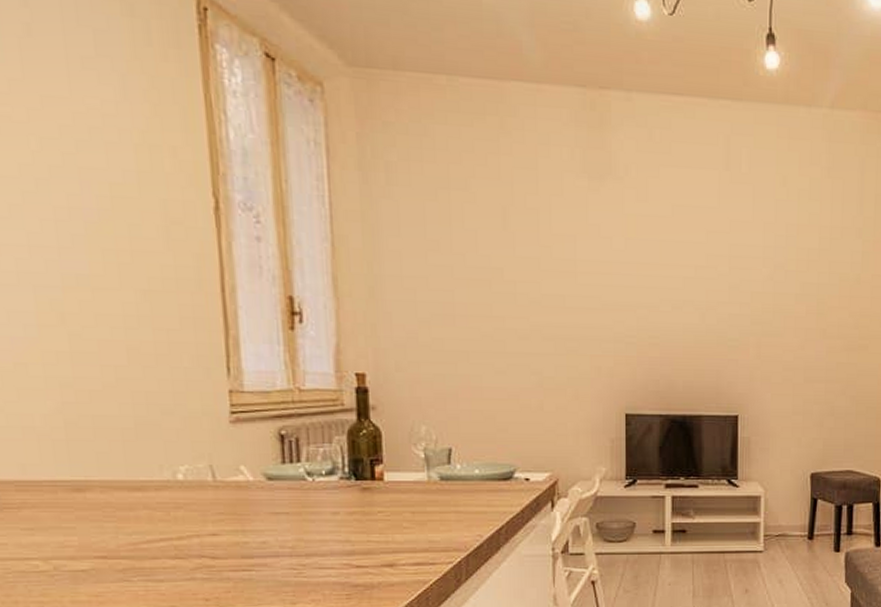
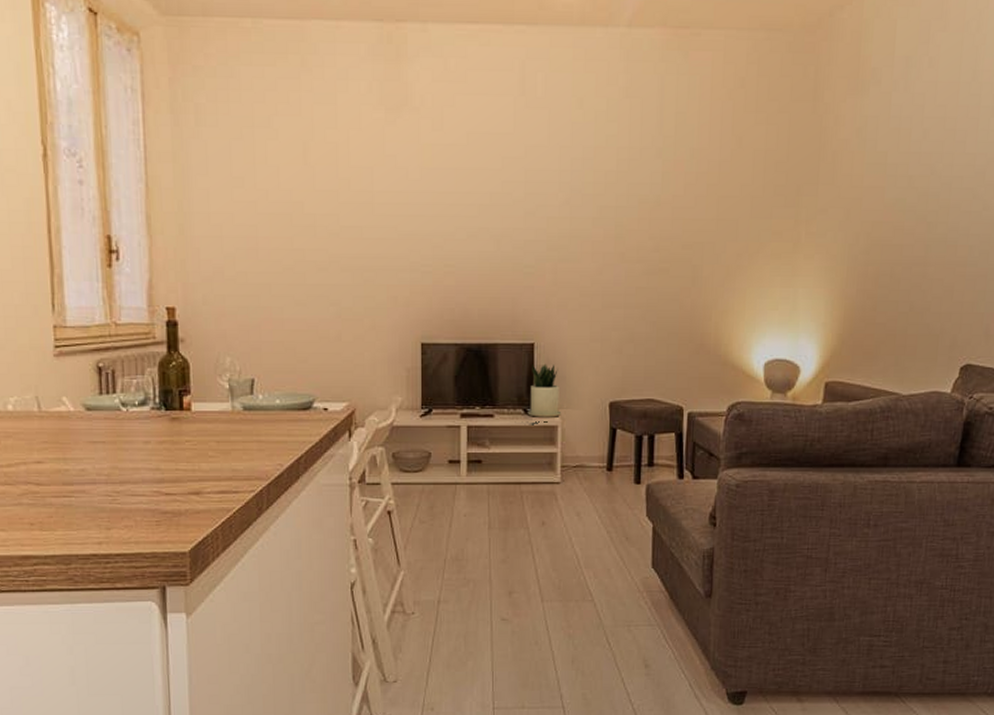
planter: none [731,435,765,488] -> present [527,363,562,417]

